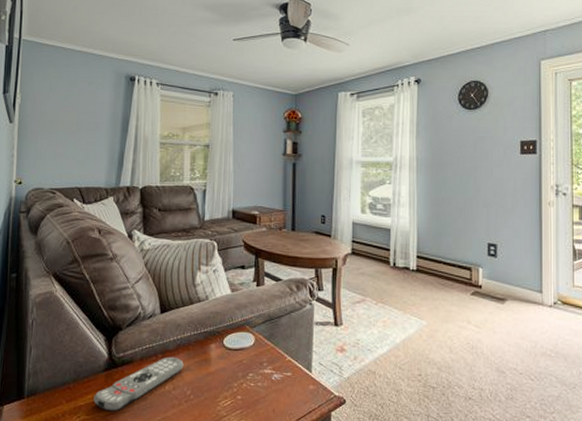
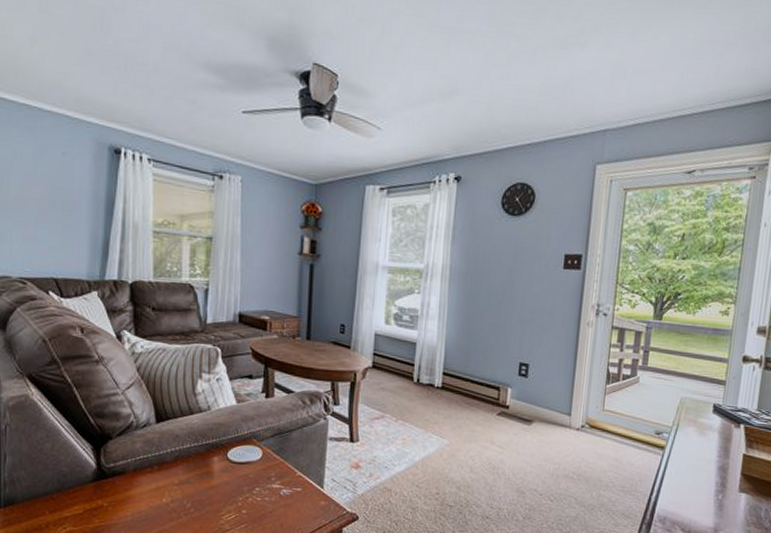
remote control: present [93,356,184,412] -> none [81,468,183,524]

